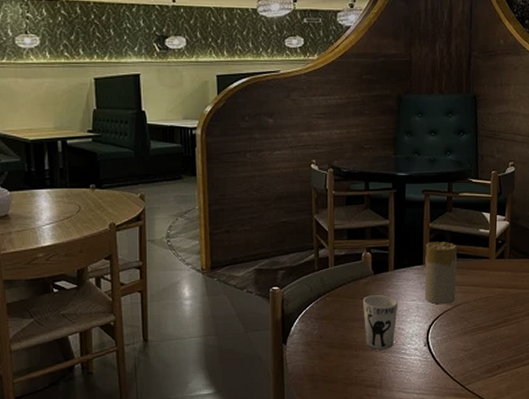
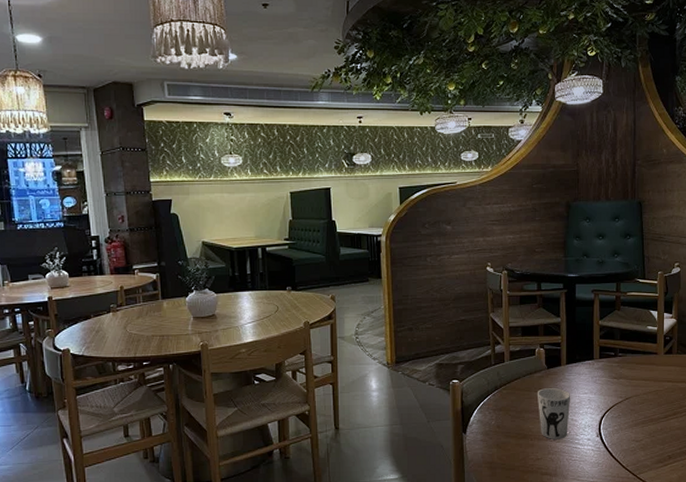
candle: present [424,242,458,305] -> none [596,338,627,398]

